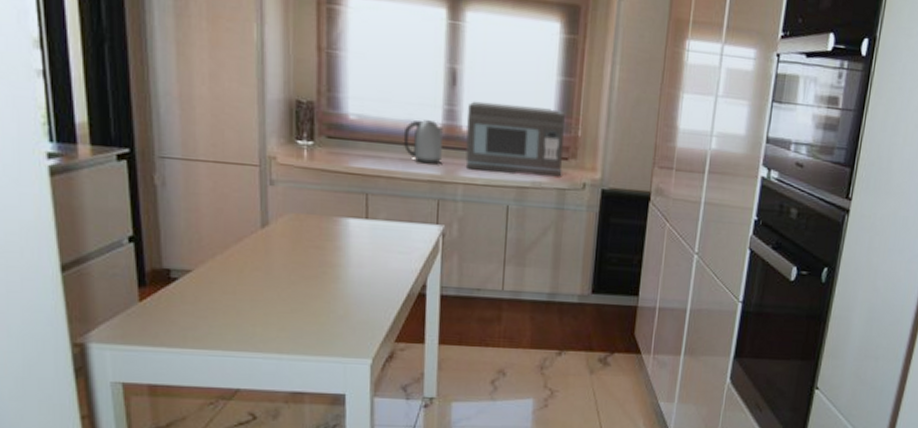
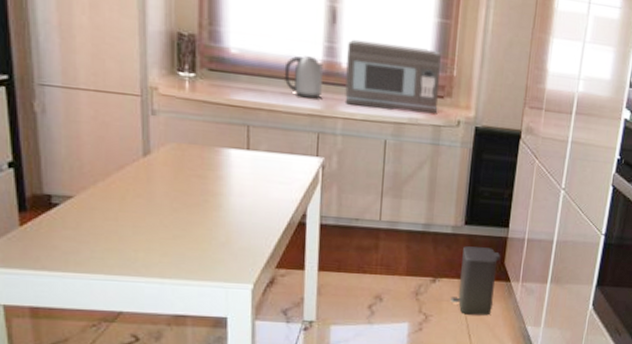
pedal bin: none [577,316,631,391] -> present [450,246,501,316]

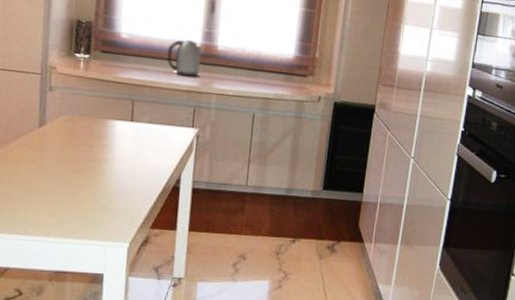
microwave: present [345,39,441,114] -> none [219,25,305,91]
pedal bin: present [450,246,501,316] -> none [308,209,356,274]

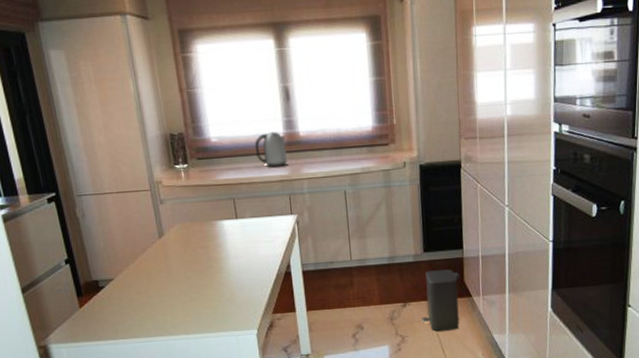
pedal bin: none [308,209,356,274] -> present [421,269,460,332]

